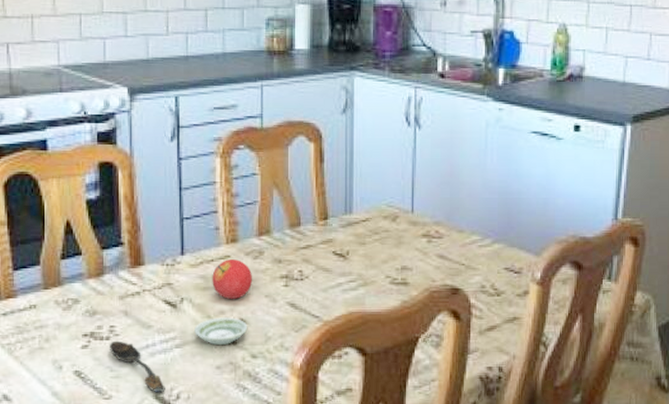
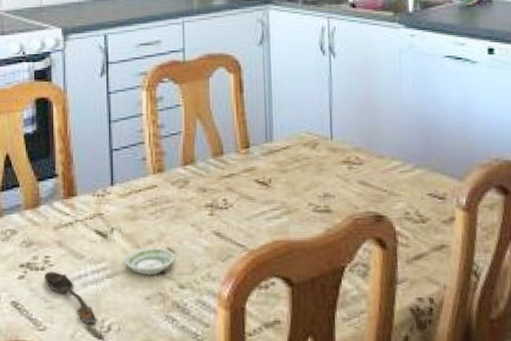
fruit: present [212,259,253,299] -> none [140,189,179,229]

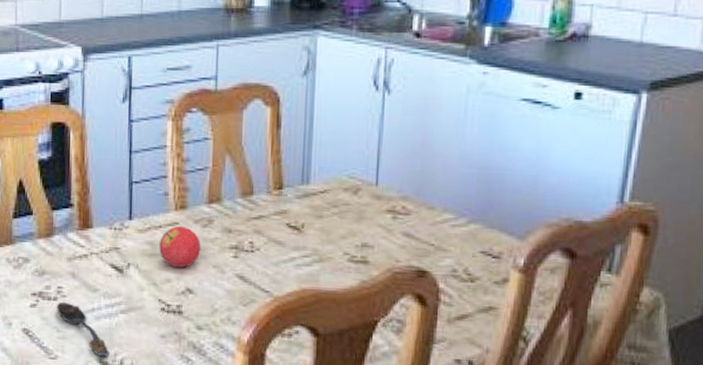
saucer: present [124,247,176,276] -> none [140,285,194,315]
fruit: none [140,189,179,229] -> present [159,226,201,268]

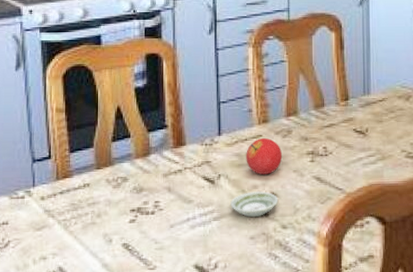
spoon: present [56,301,109,358] -> none [154,215,204,263]
saucer: none [140,285,194,315] -> present [230,191,279,218]

